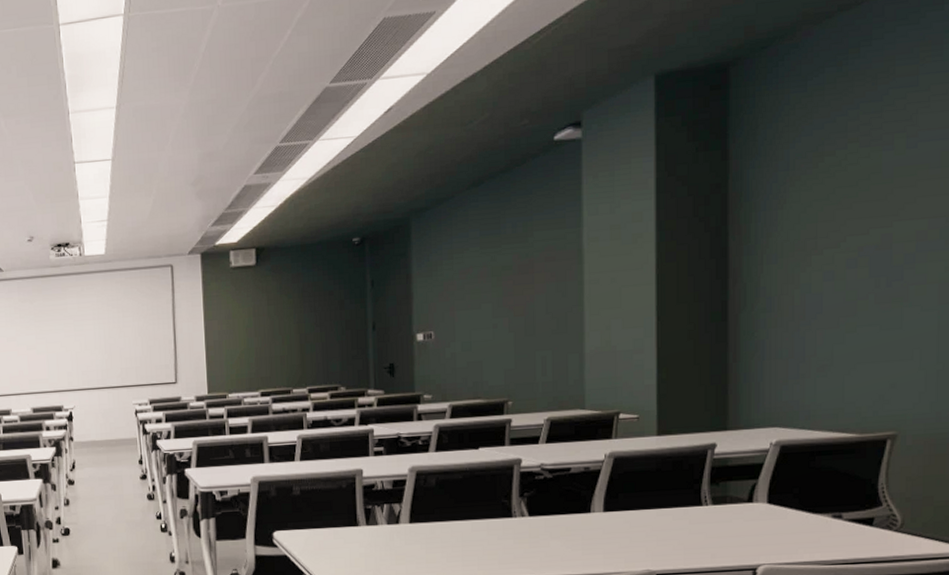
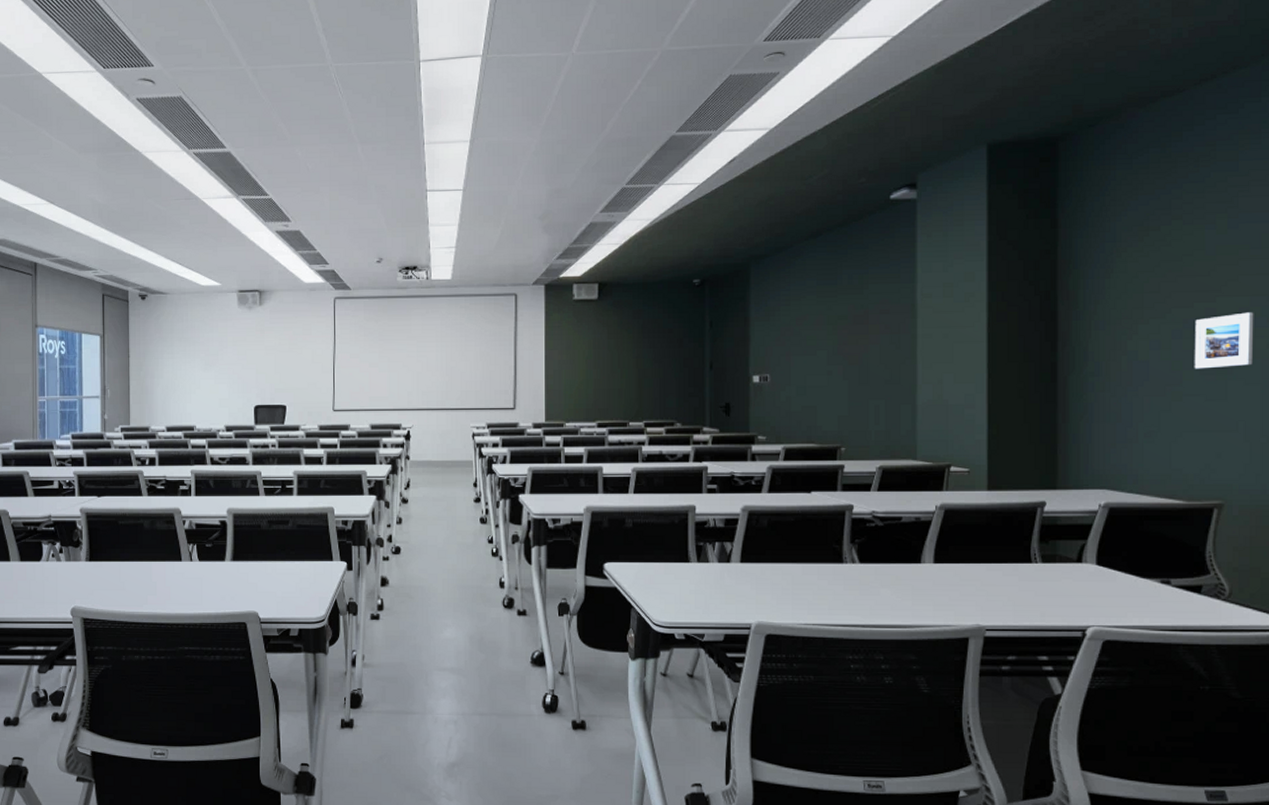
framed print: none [869,235,932,298] -> present [1194,312,1254,369]

